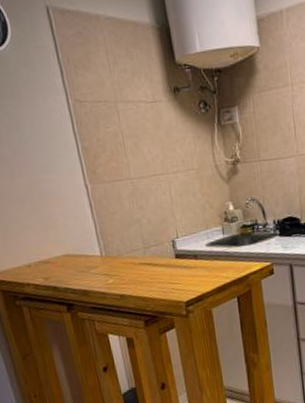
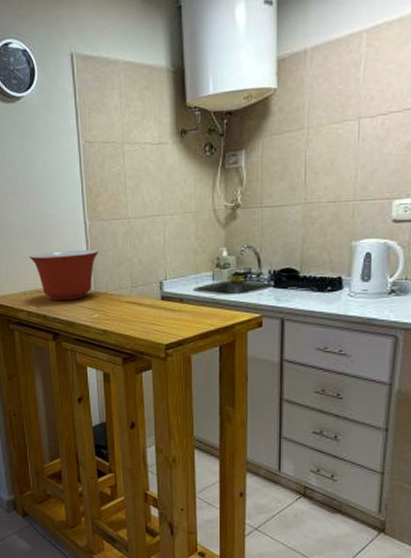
mixing bowl: none [28,213,105,271] -> present [29,250,99,301]

